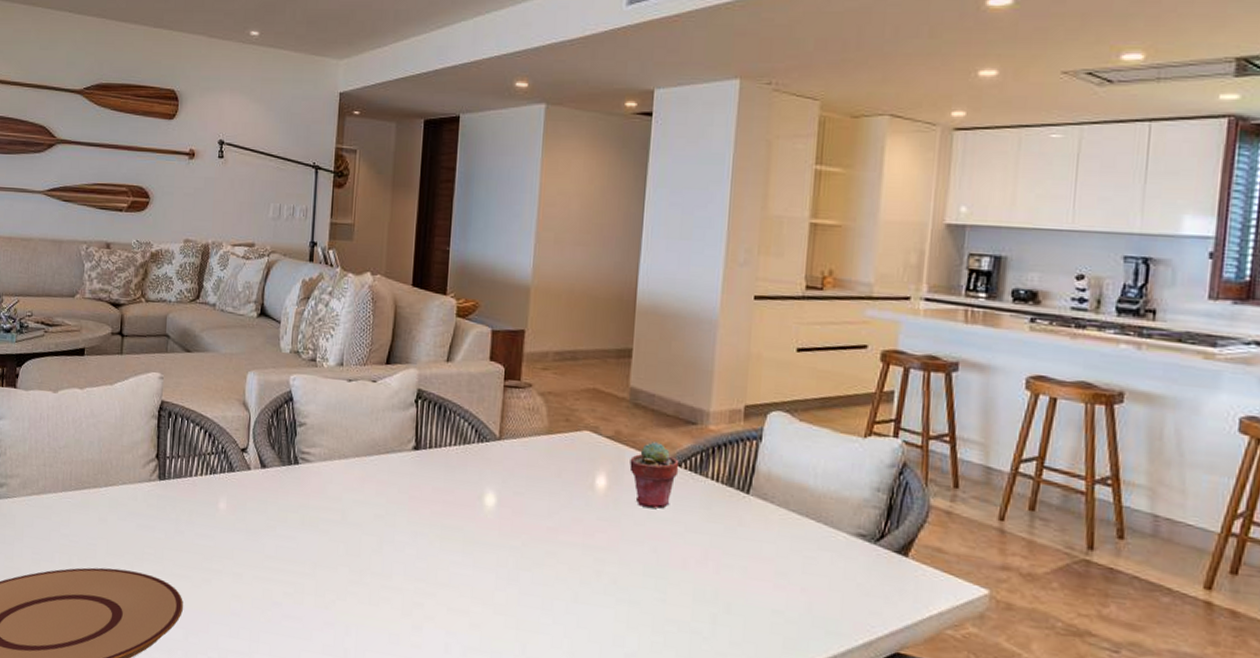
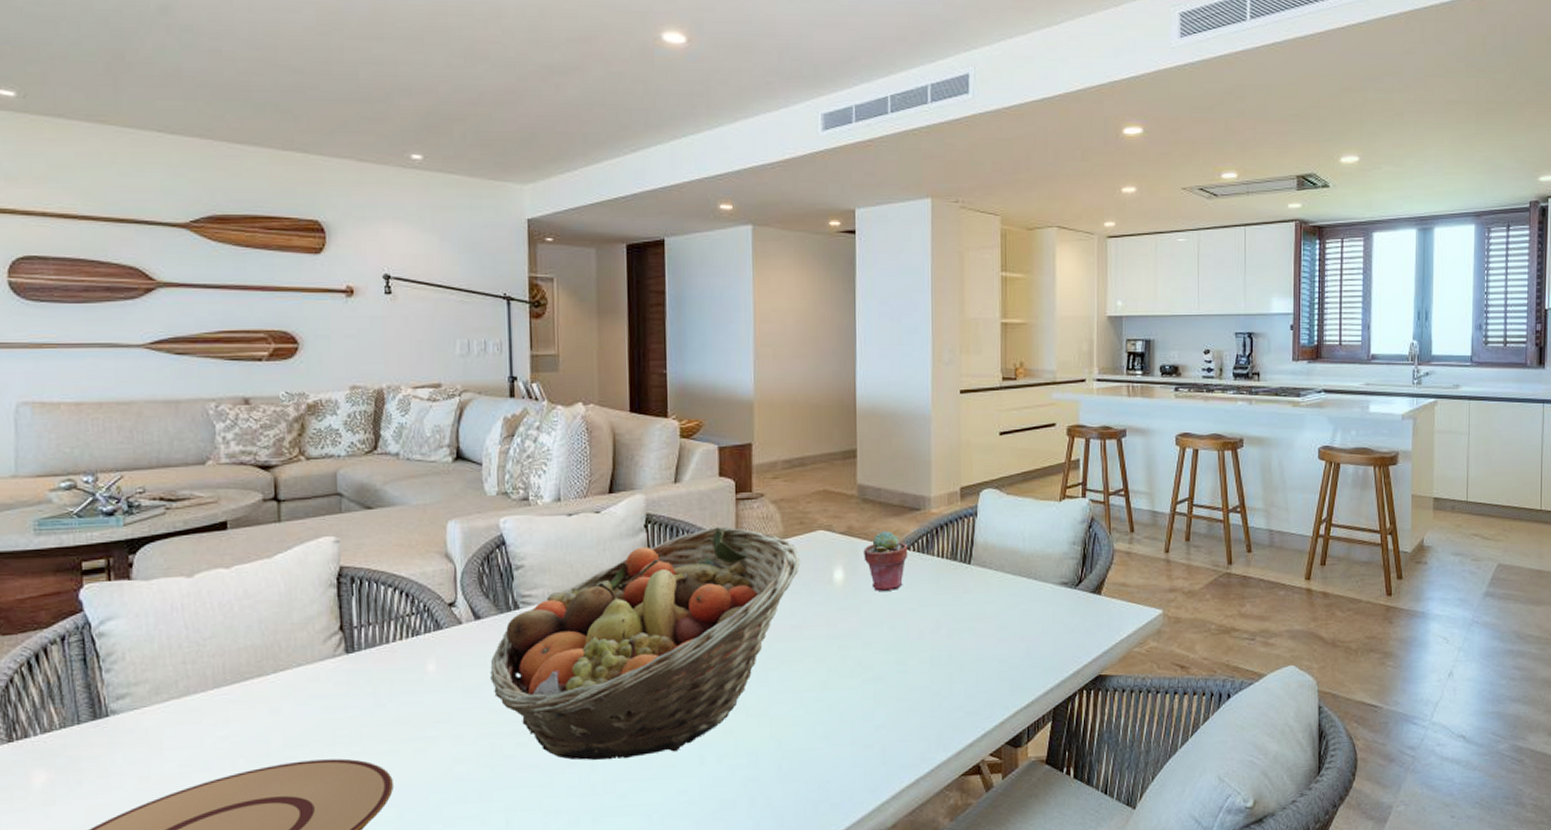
fruit basket: none [269,411,563,634] -> present [490,526,801,760]

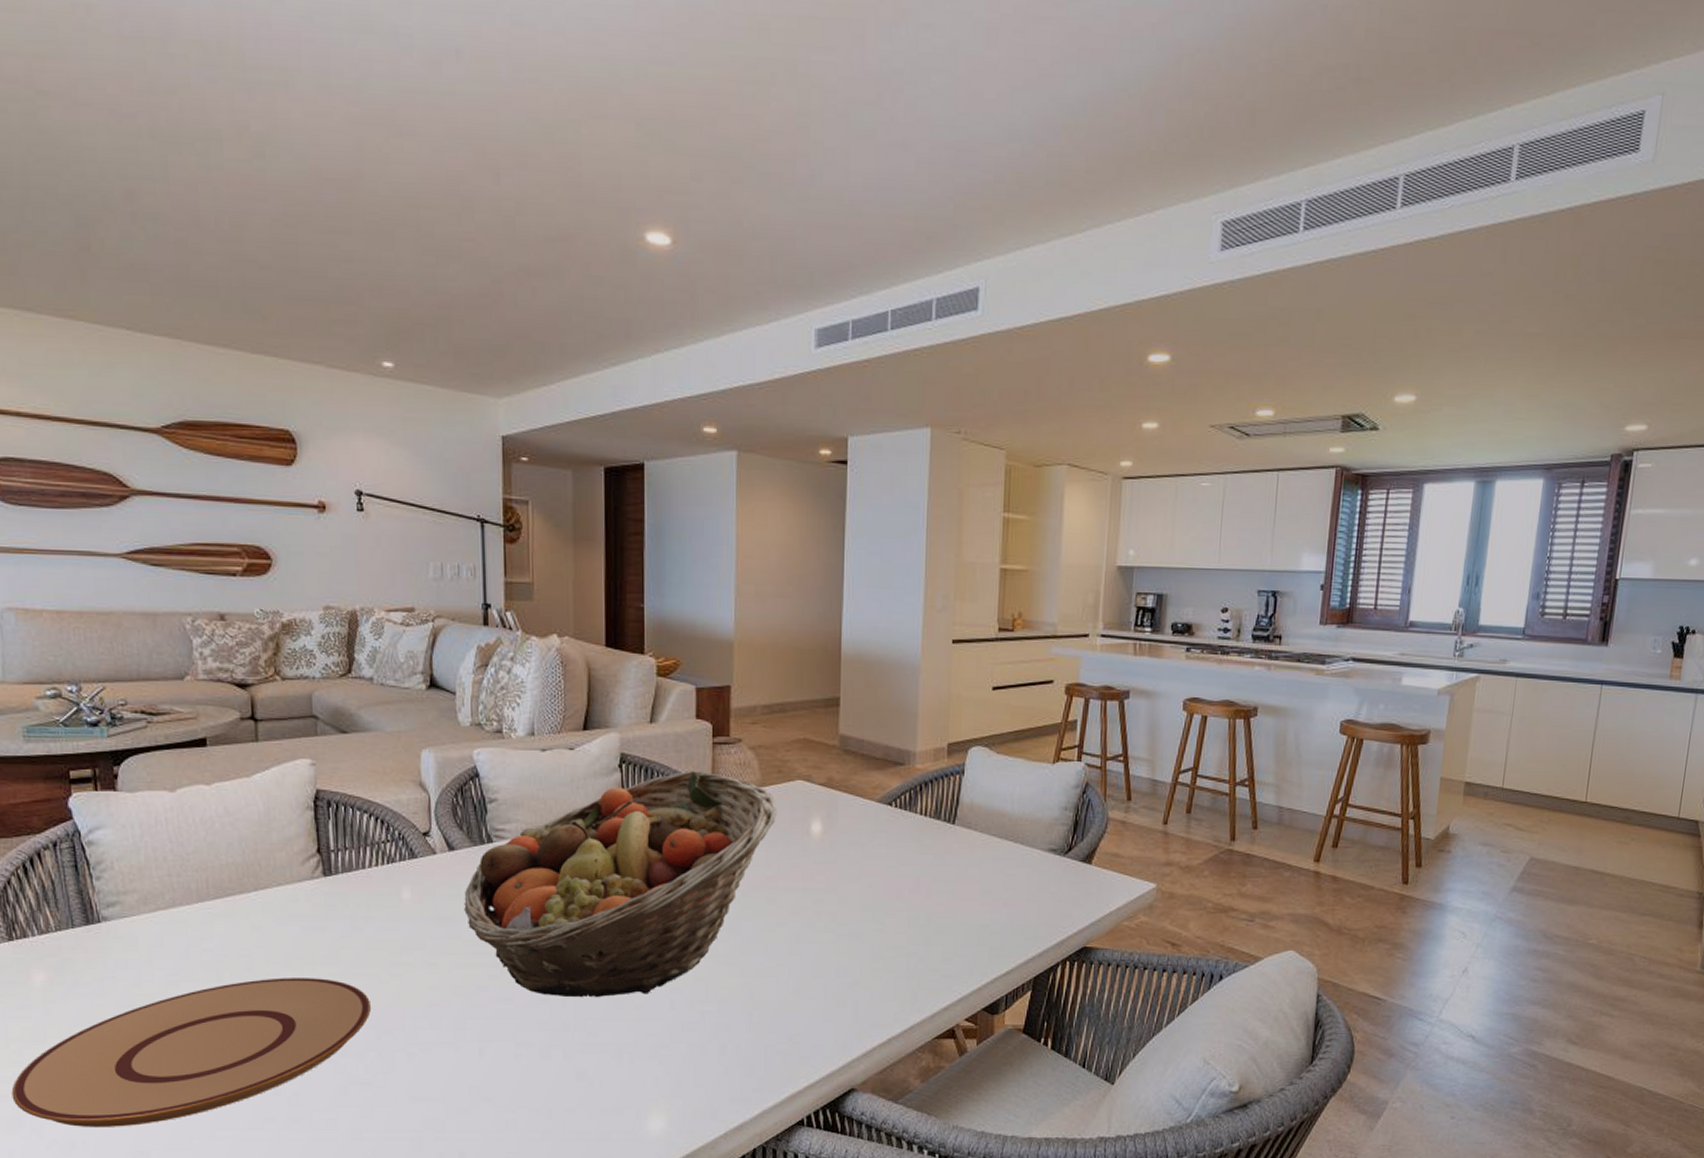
potted succulent: present [863,531,908,591] -> none [843,785,890,846]

